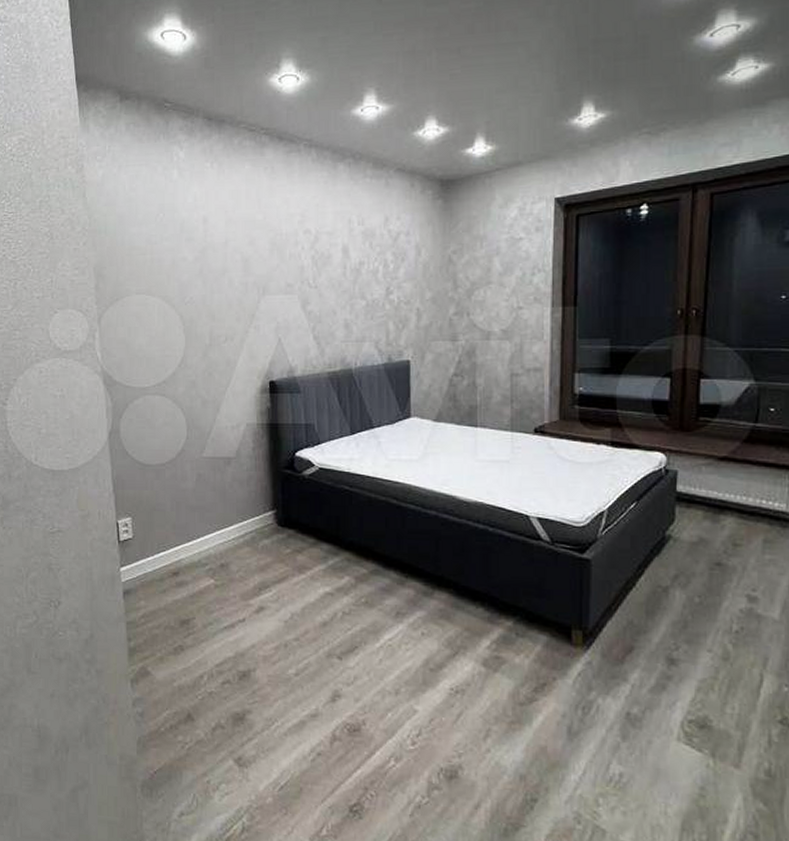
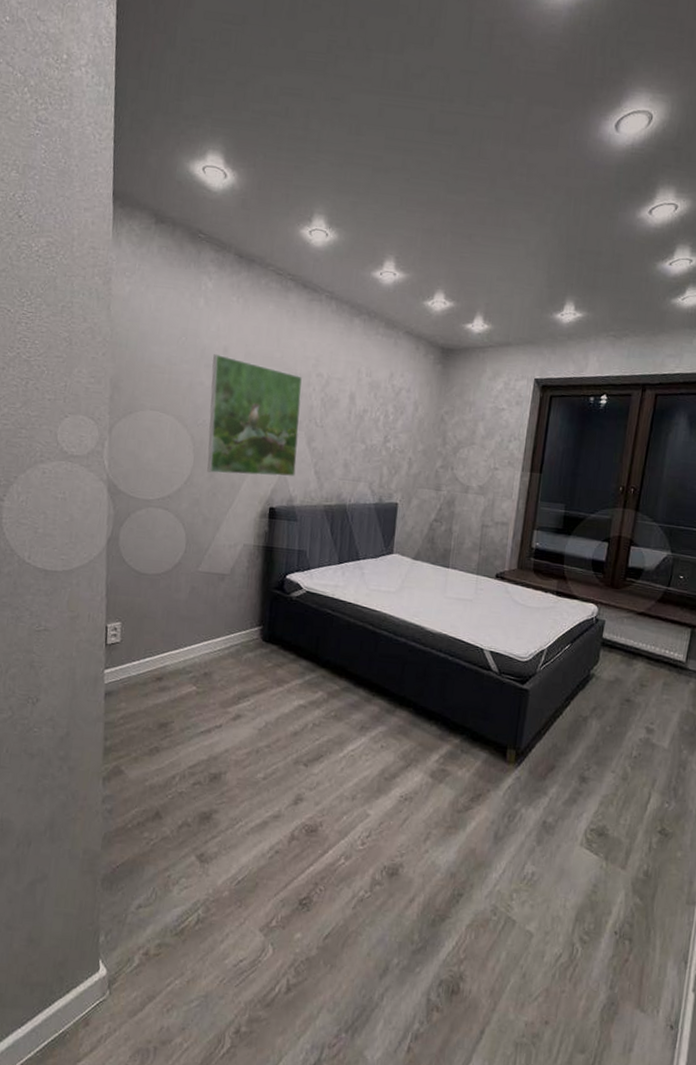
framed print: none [192,226,293,351] -> present [207,354,302,477]

